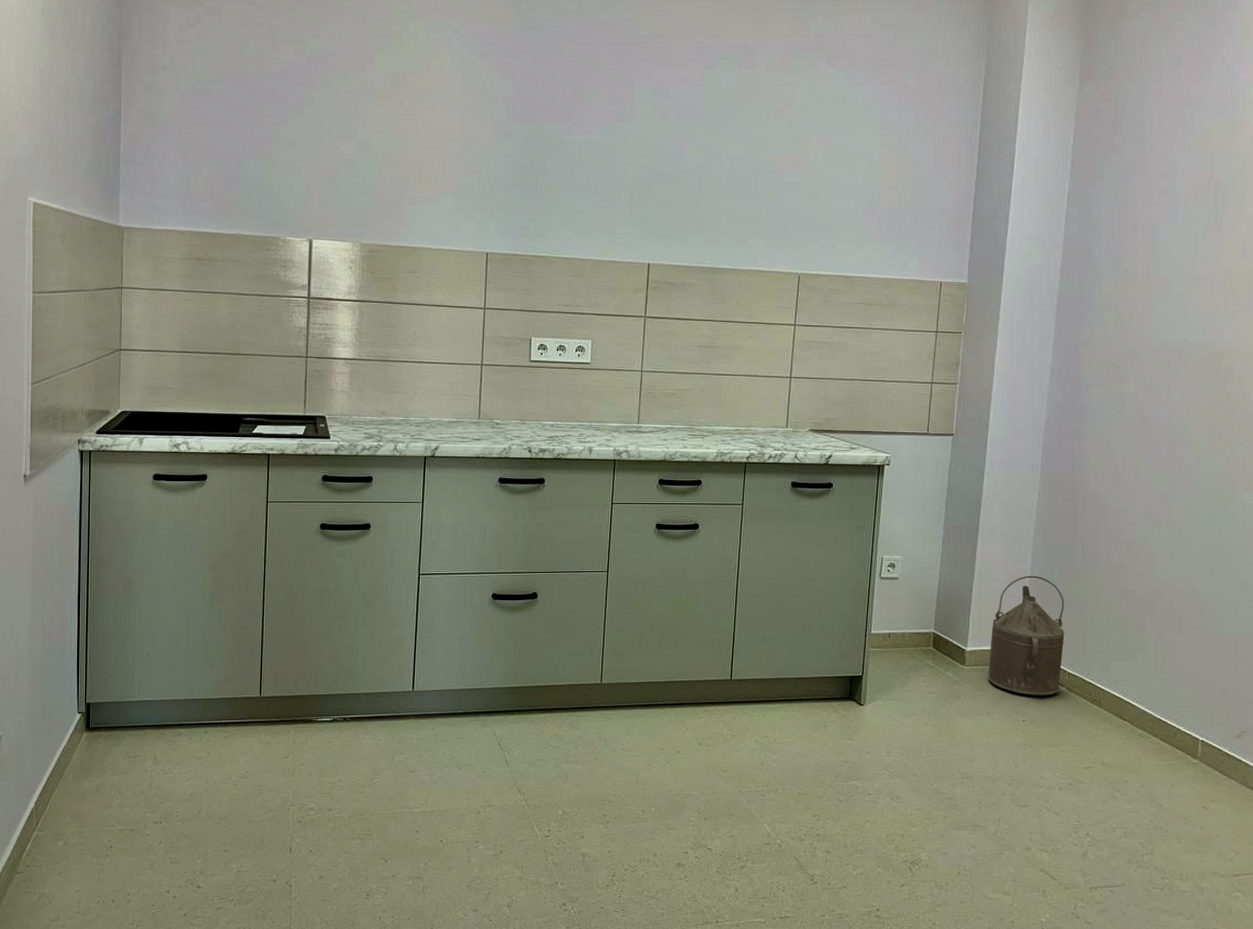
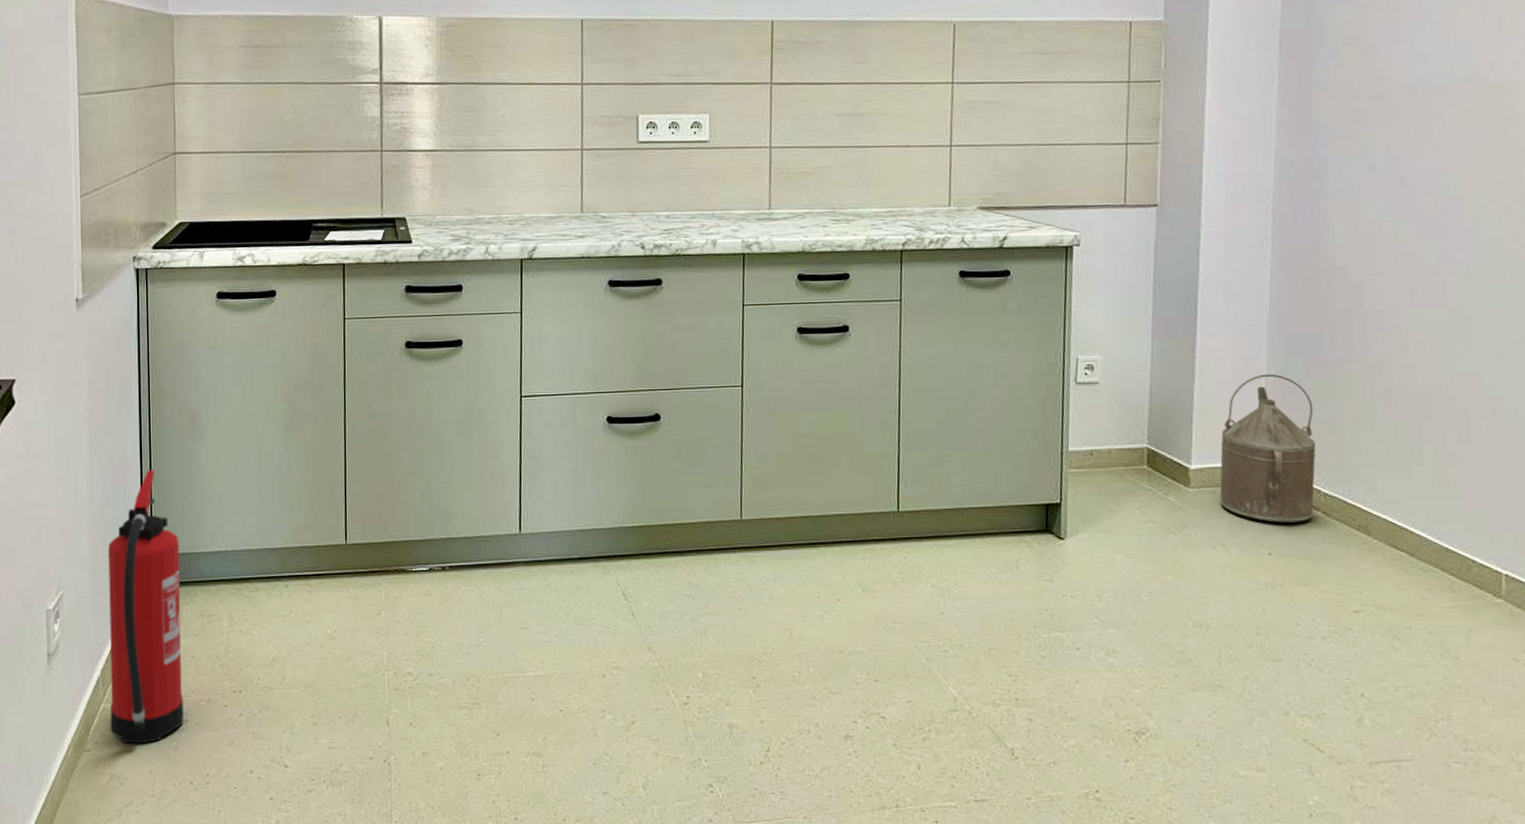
fire extinguisher: none [41,628,111,867] -> present [107,470,184,744]

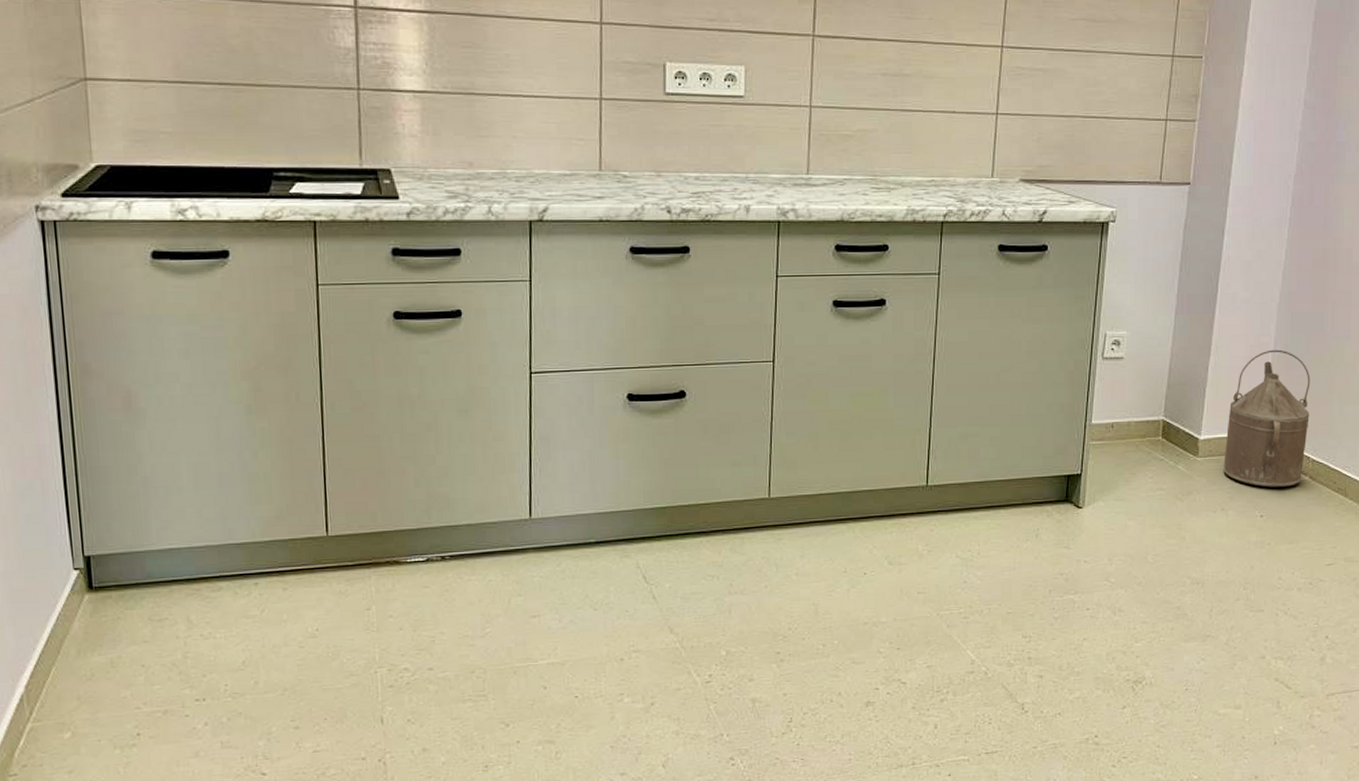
fire extinguisher: present [107,470,184,744] -> none [24,459,135,764]

